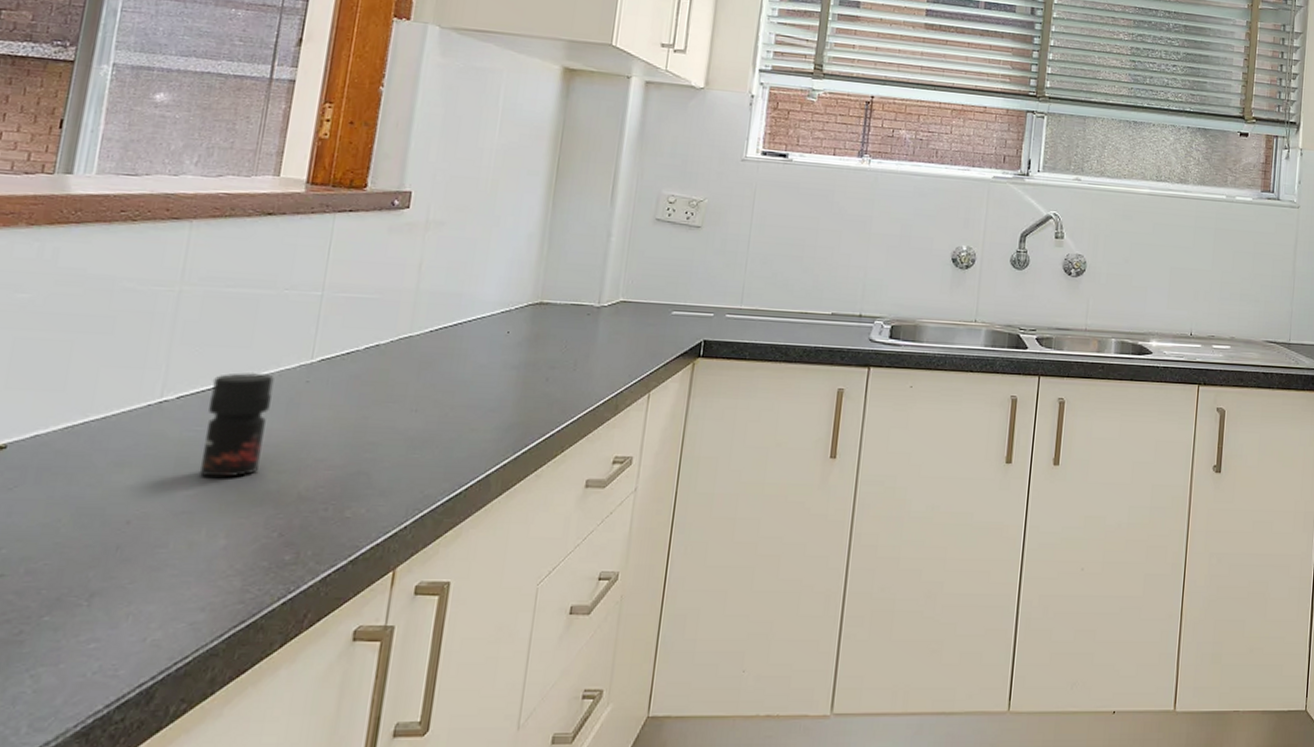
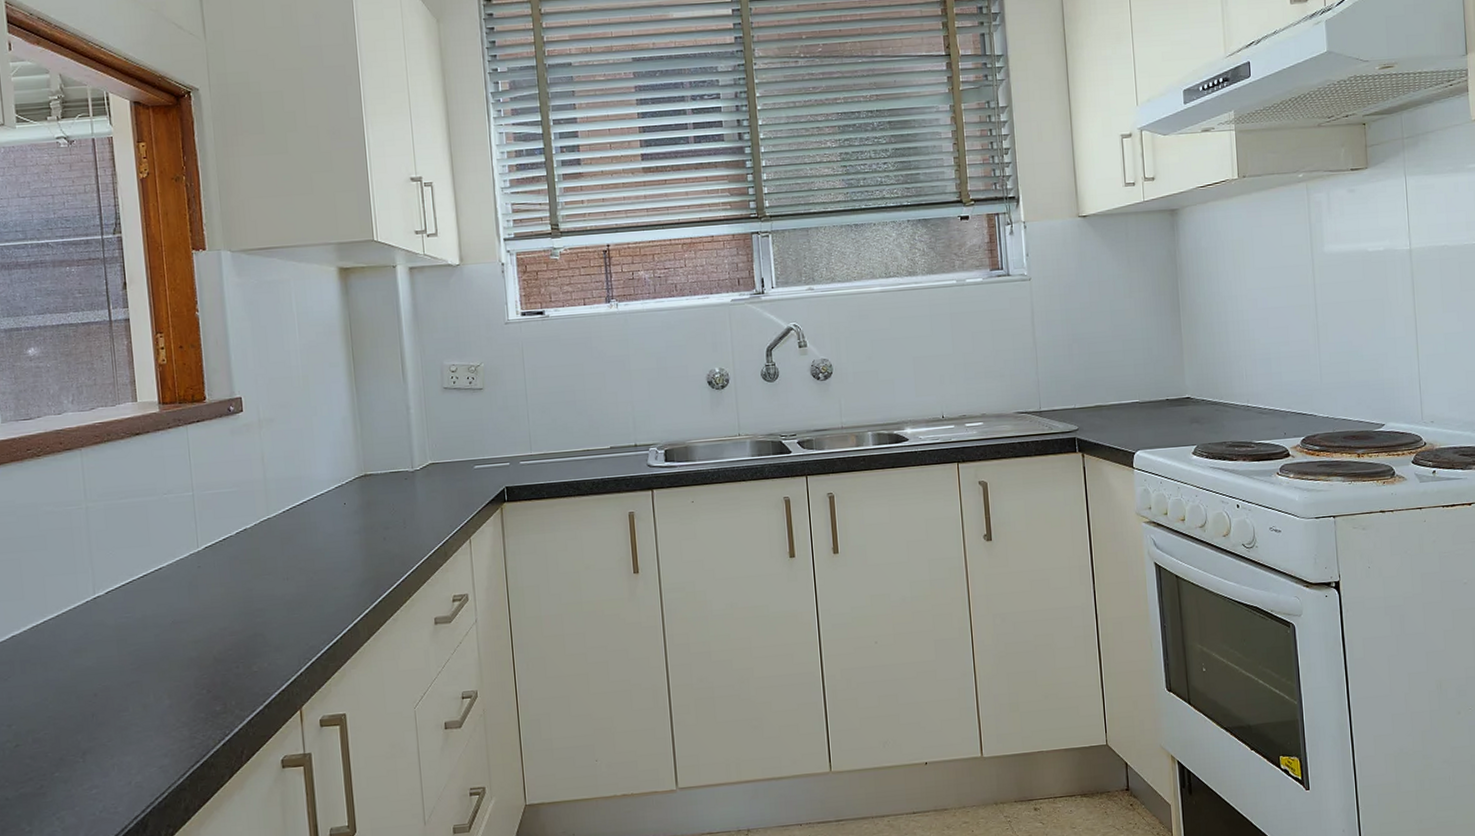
jar: present [200,372,274,478] -> none [128,564,179,653]

